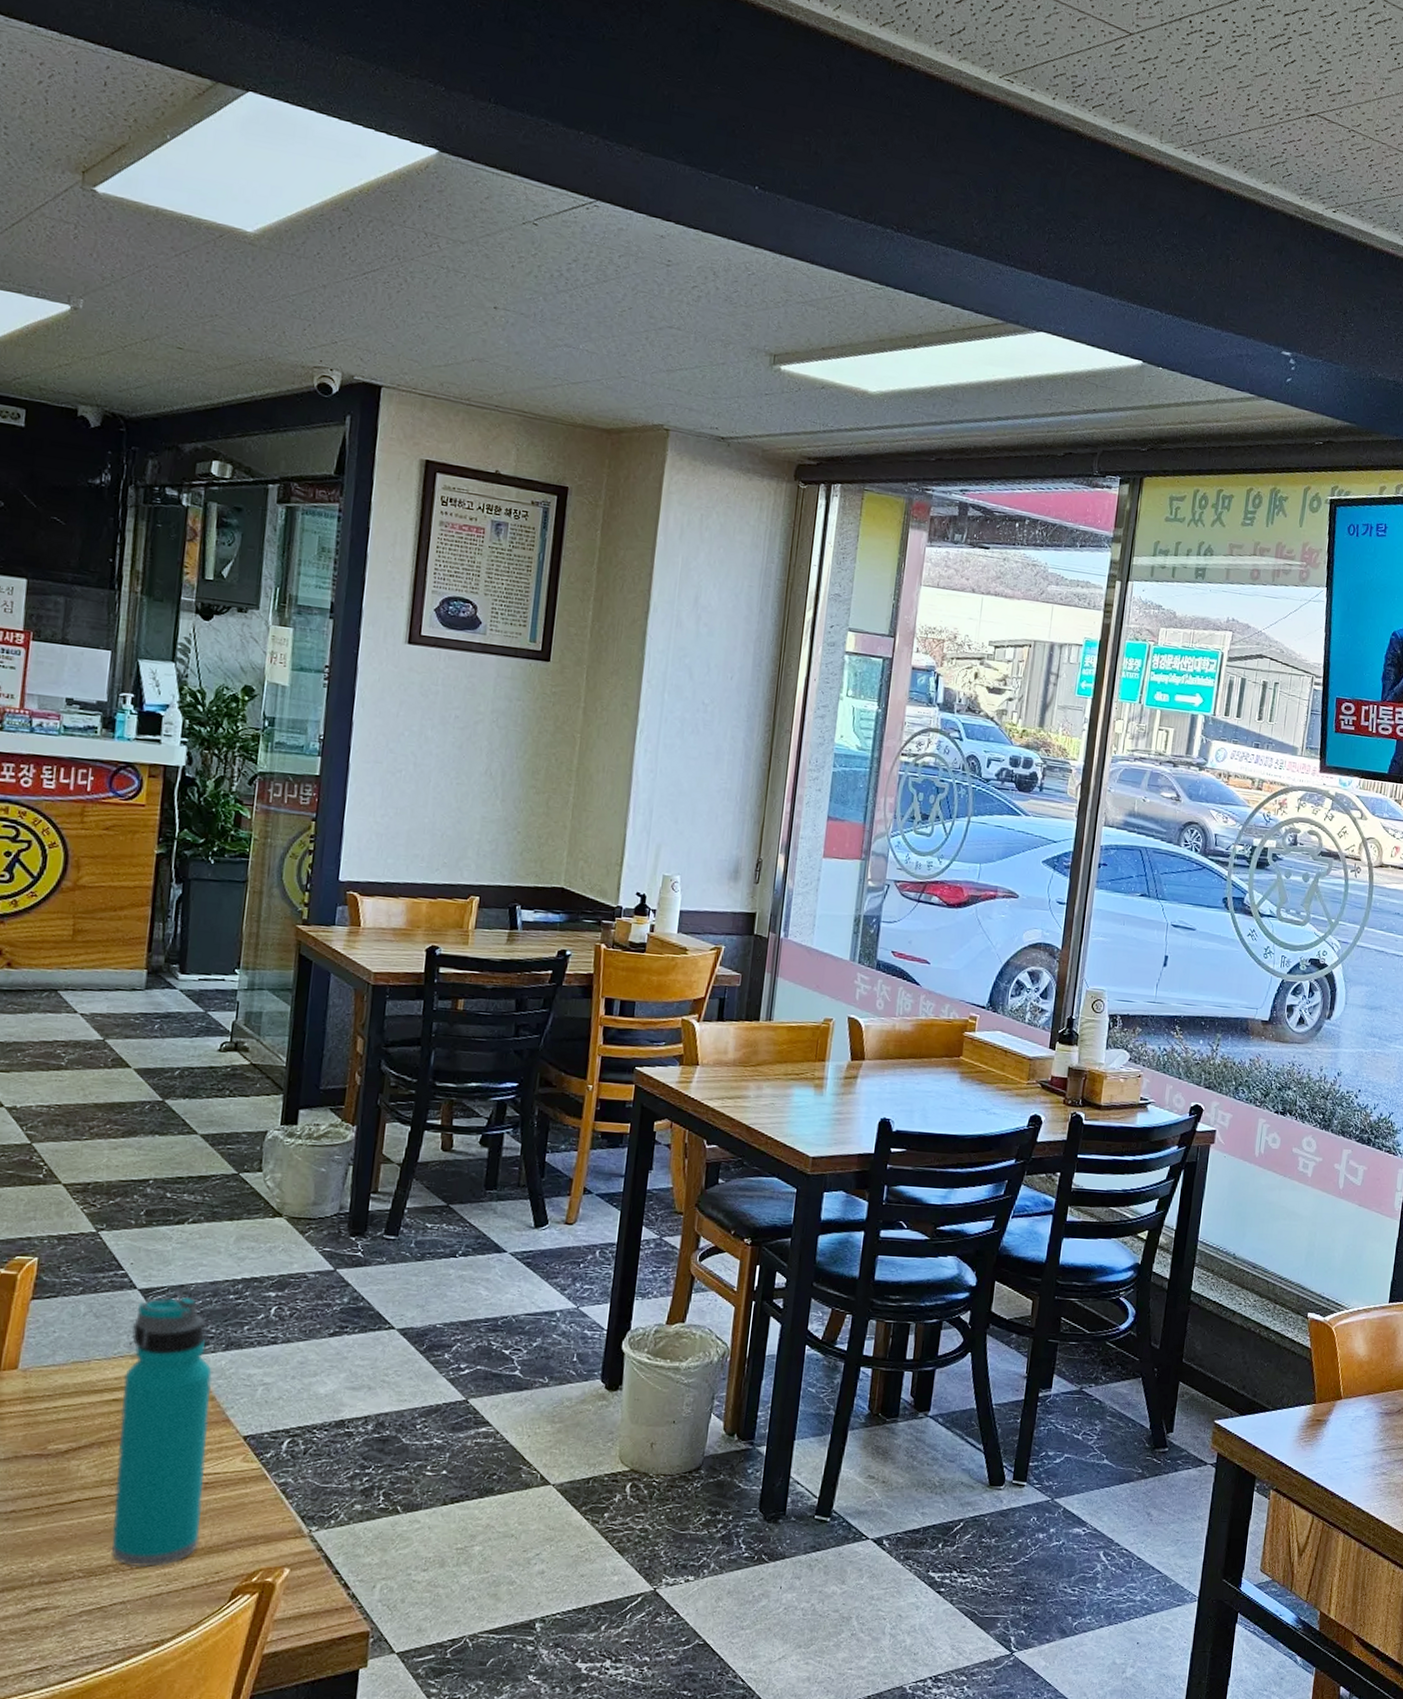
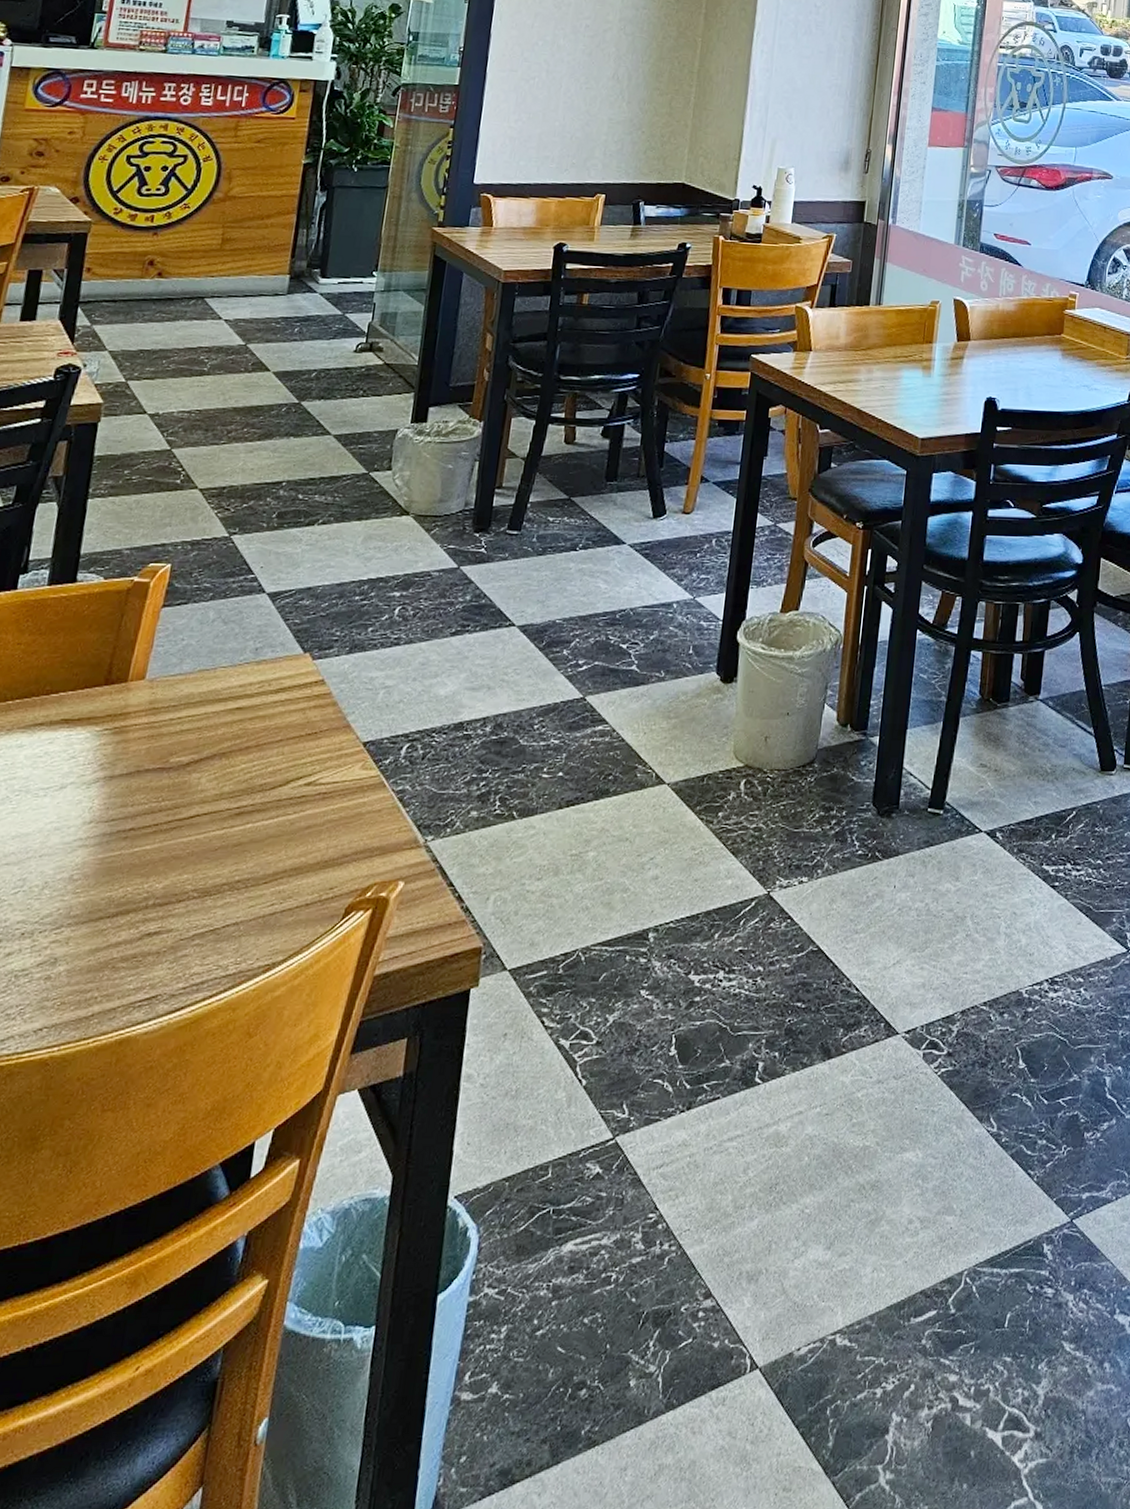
water bottle: present [112,1296,212,1568] -> none [227,599,335,886]

